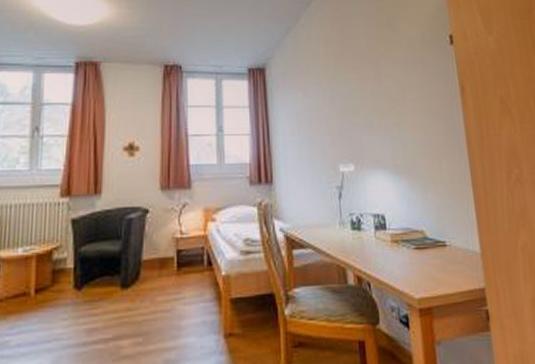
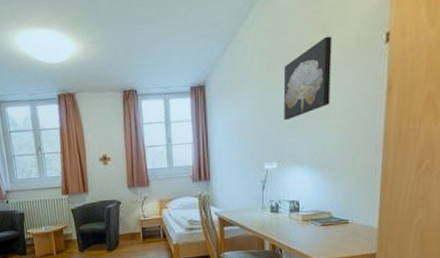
wall art: none [352,32,405,115] -> present [283,36,332,121]

